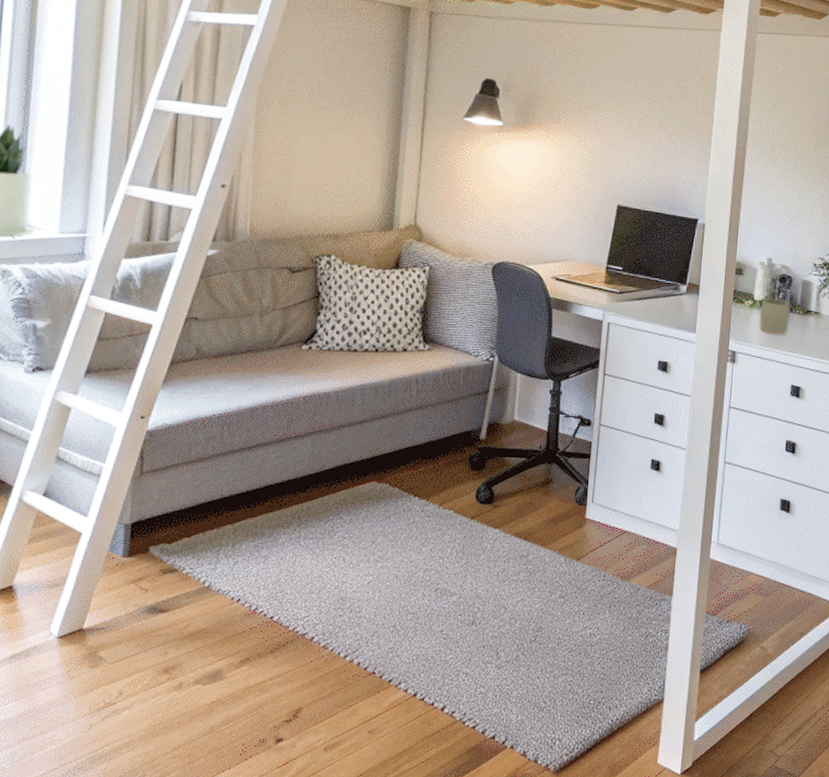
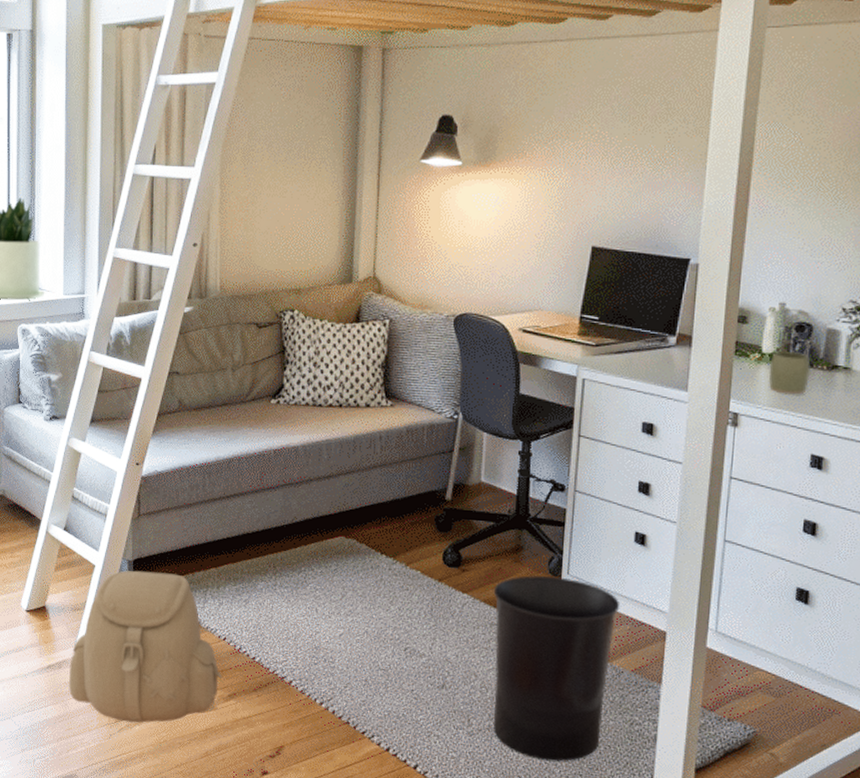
backpack: none [38,535,234,708] -> present [69,570,222,723]
waste bin: none [521,505,638,682] -> present [493,574,621,761]

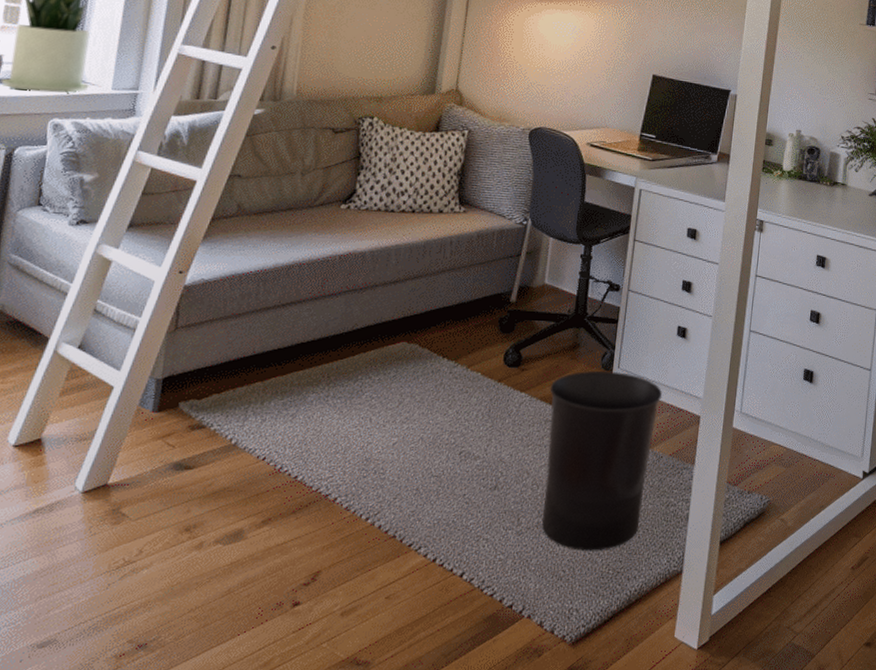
backpack: present [69,570,222,723] -> none [60,390,257,567]
mug: present [769,351,811,395] -> none [787,169,818,206]

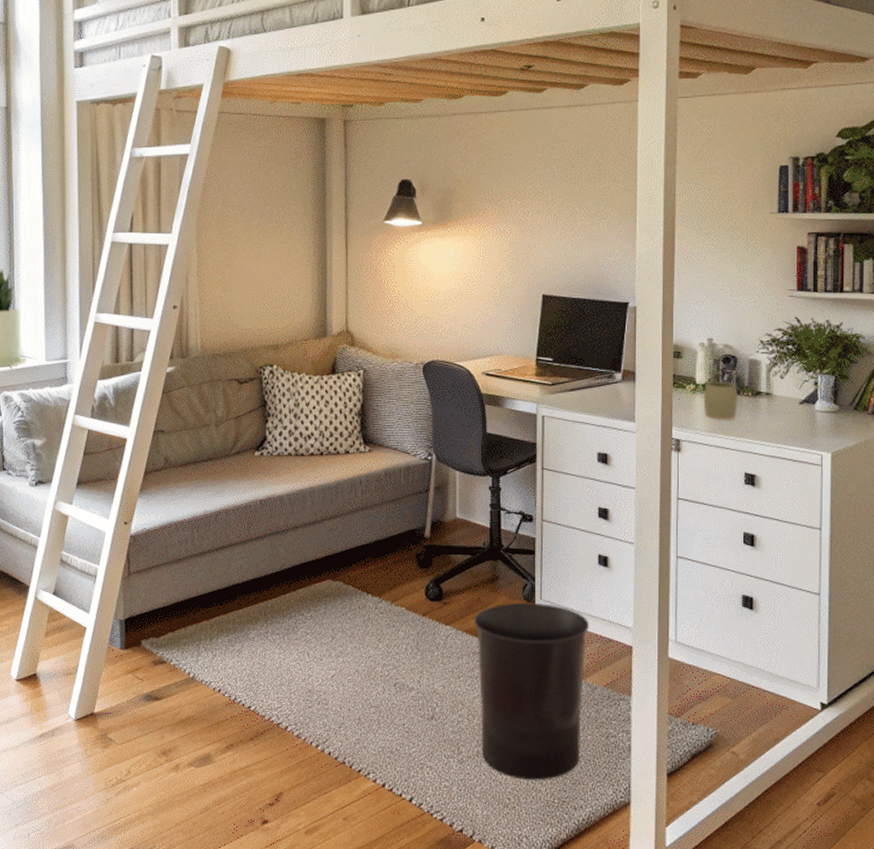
mug: none [787,169,818,206] -> present [703,382,738,420]

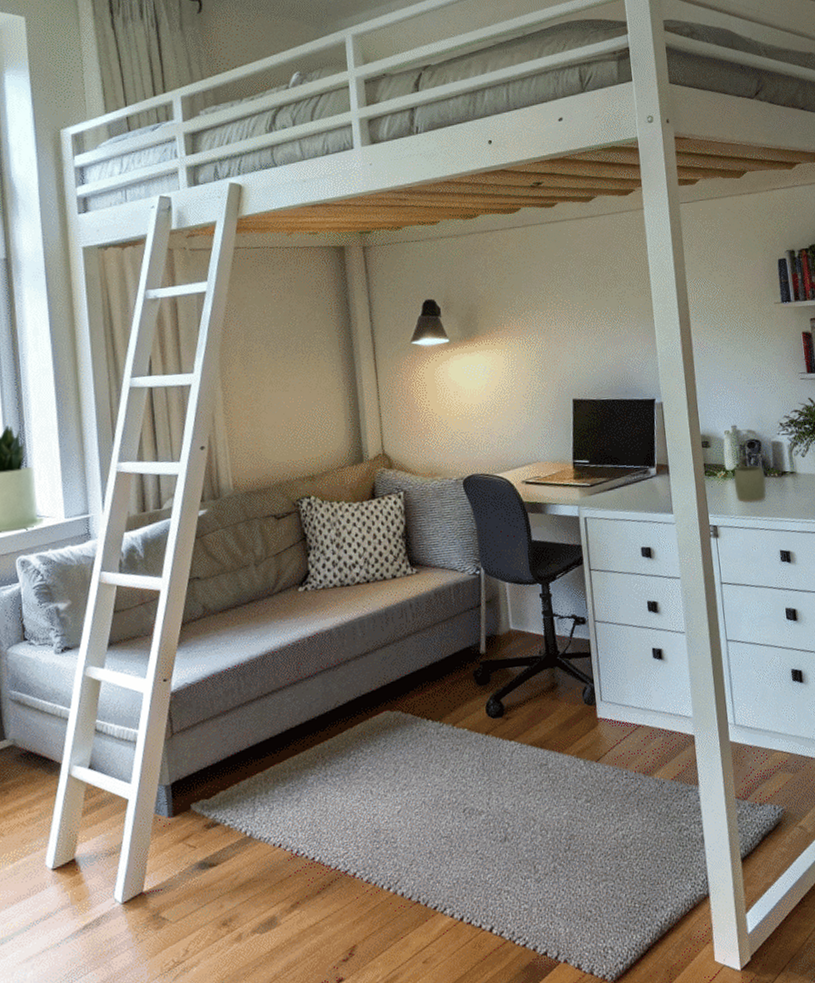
waste bin: present [474,602,590,780] -> none [537,704,656,888]

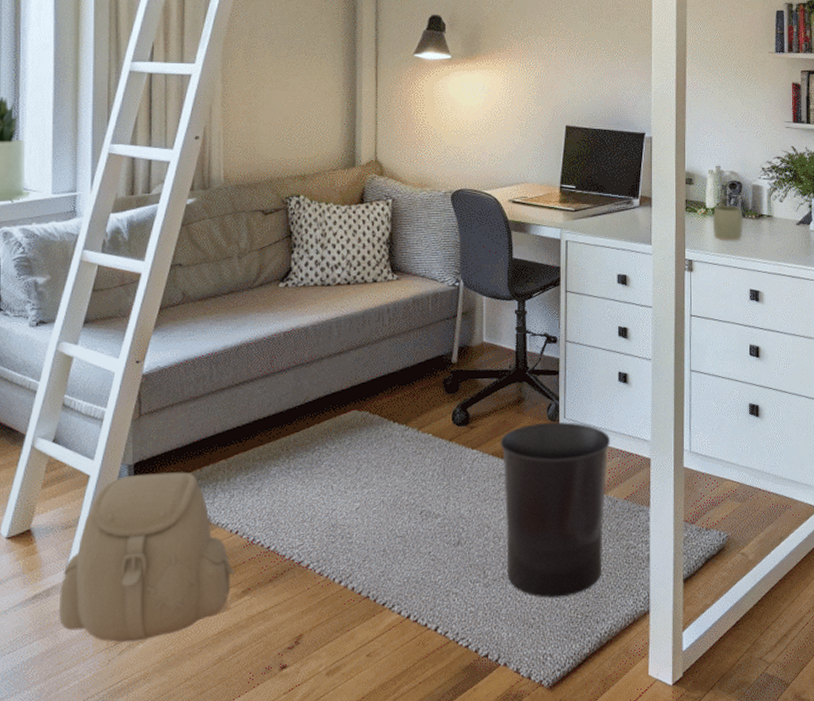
backpack: none [109,788,283,968] -> present [59,472,235,643]
waste bin: none [537,704,656,888] -> present [500,421,611,597]

